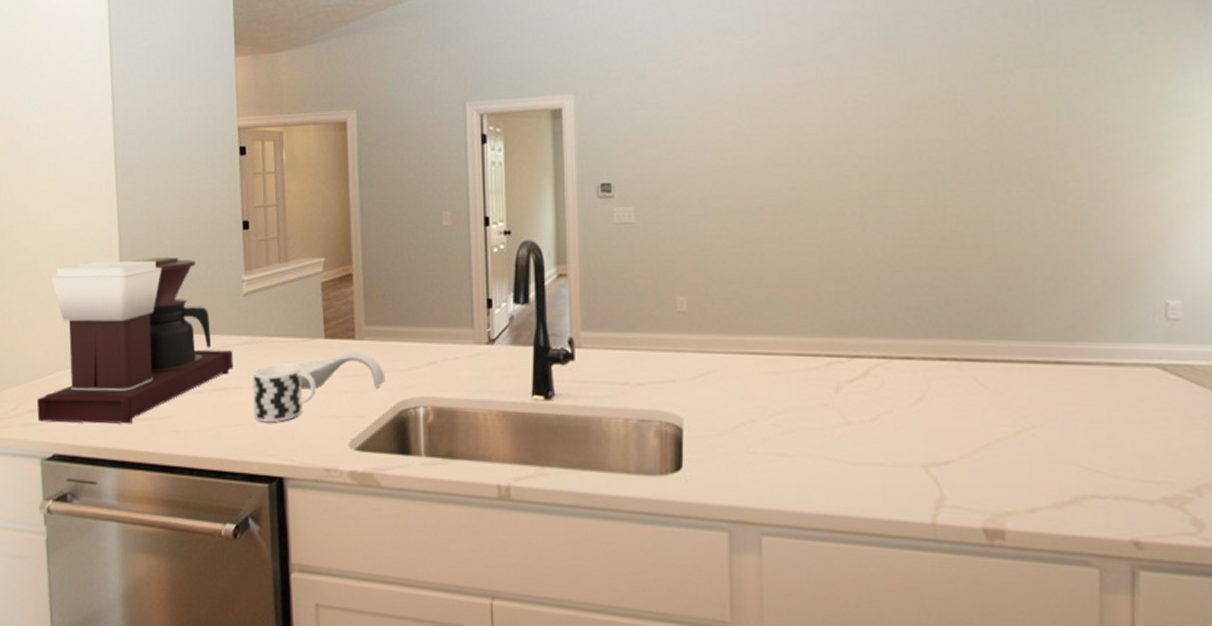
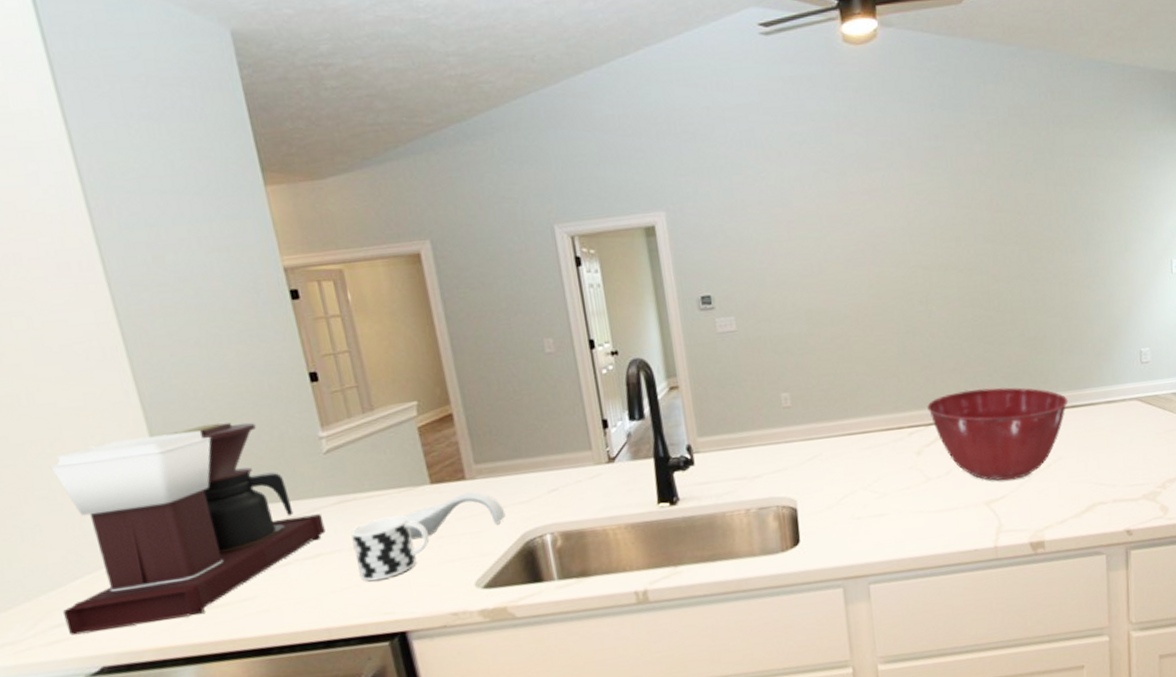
mixing bowl: none [853,321,1051,443] -> present [927,387,1069,481]

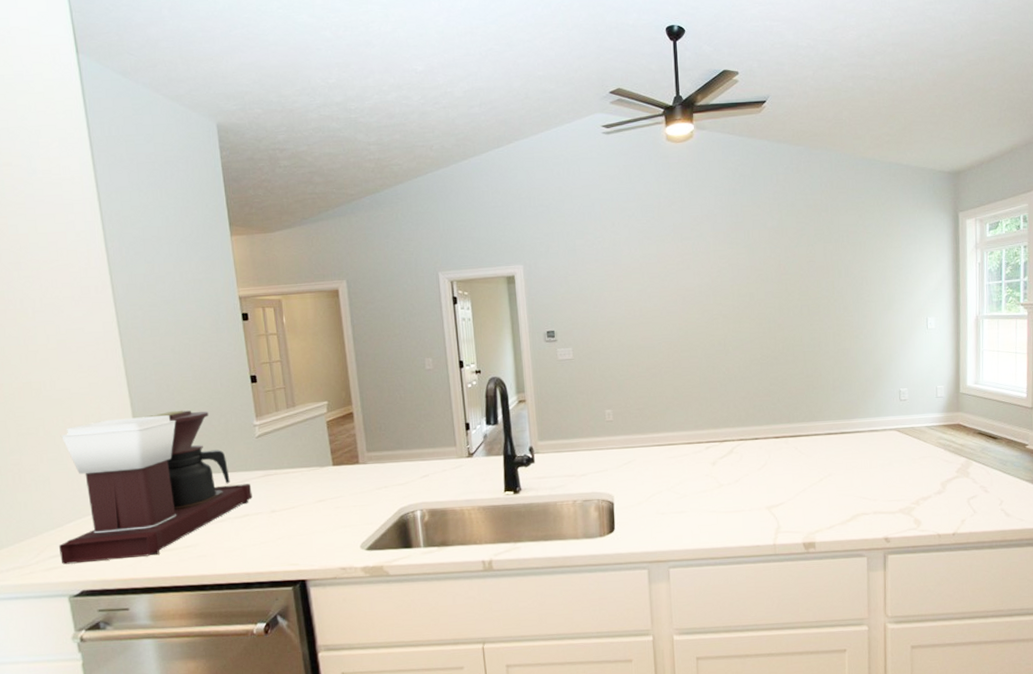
cup: present [351,515,430,582] -> none [271,488,329,539]
spoon rest: present [403,491,506,540] -> none [310,473,387,508]
mixing bowl: present [927,387,1069,481] -> none [722,414,838,490]

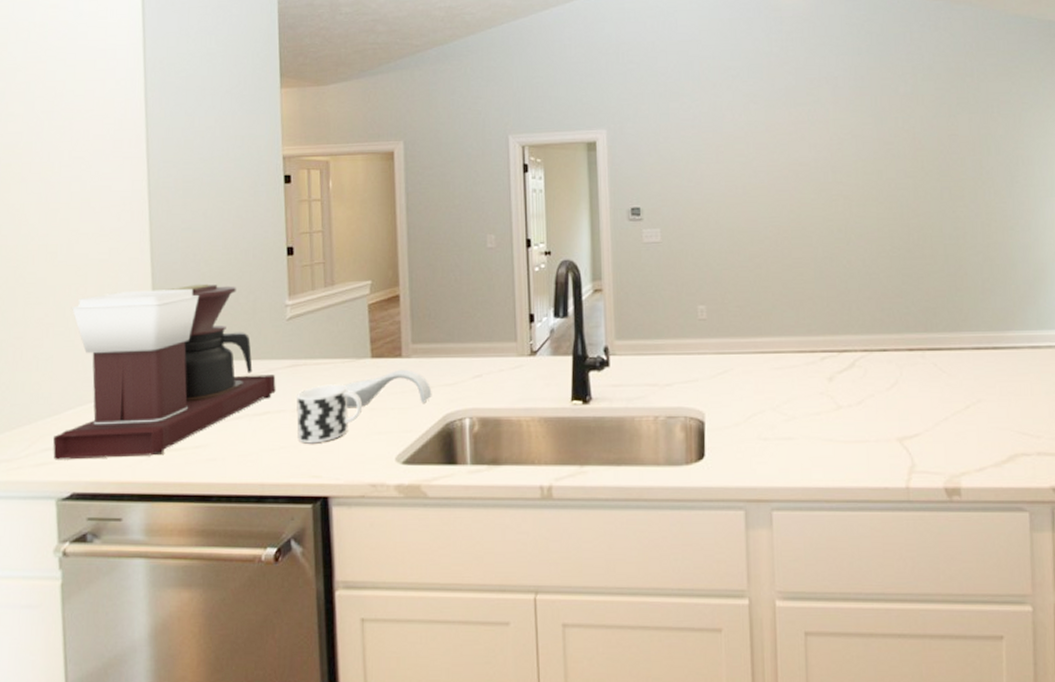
cup: none [271,488,329,539] -> present [296,384,363,444]
spoon rest: none [310,473,387,508] -> present [343,369,432,409]

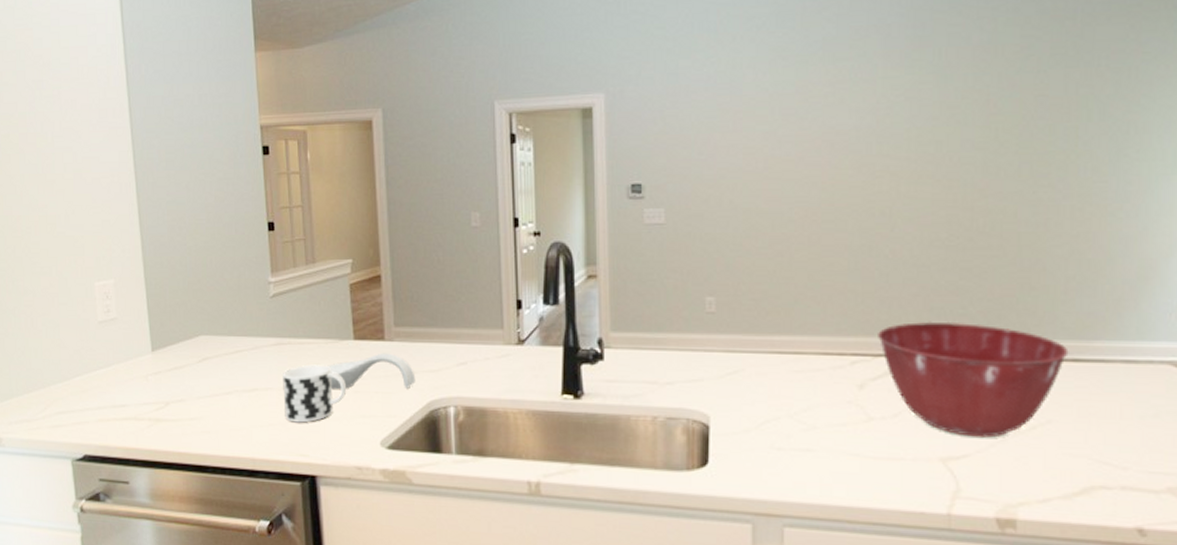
coffee maker: present [53,283,276,460] -> none [65,258,263,425]
mixing bowl: none [841,319,990,418] -> present [878,321,1069,438]

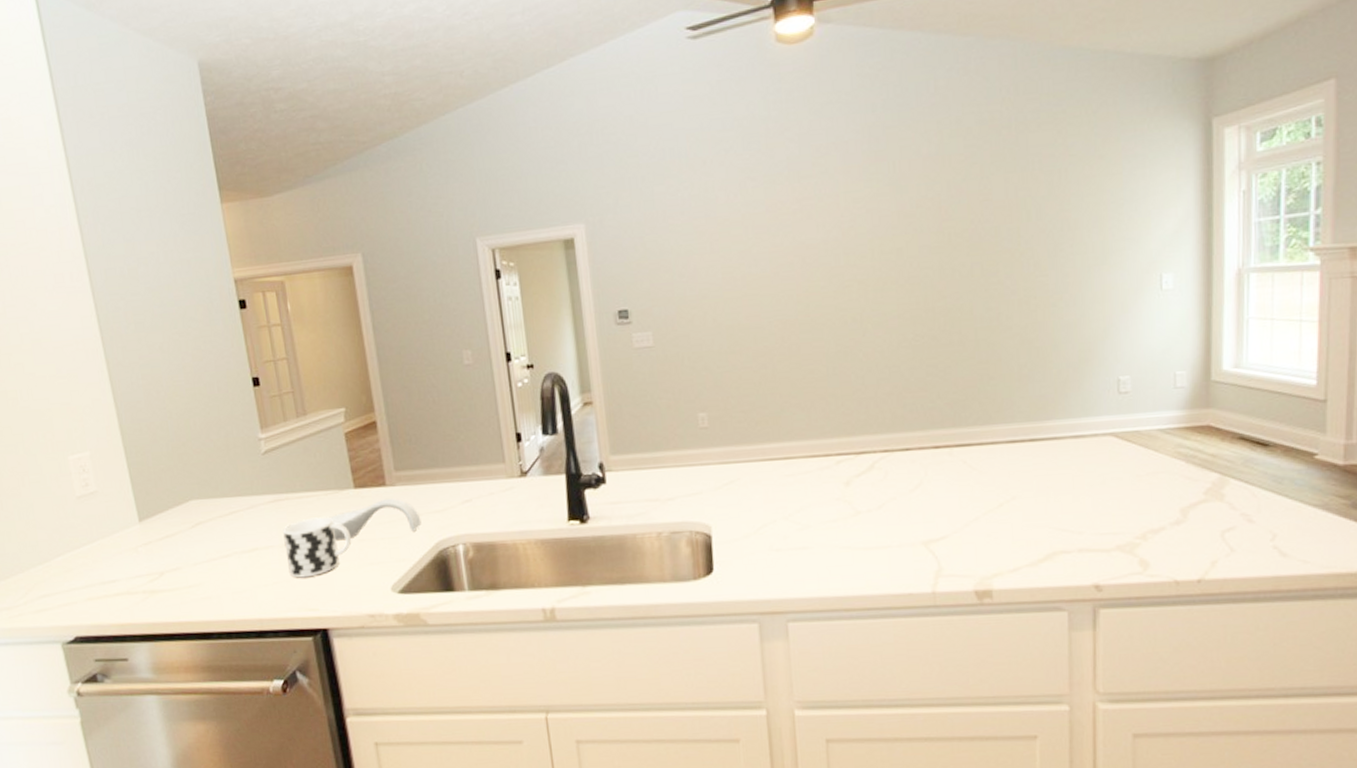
mixing bowl: present [878,321,1069,438] -> none [858,415,1026,520]

